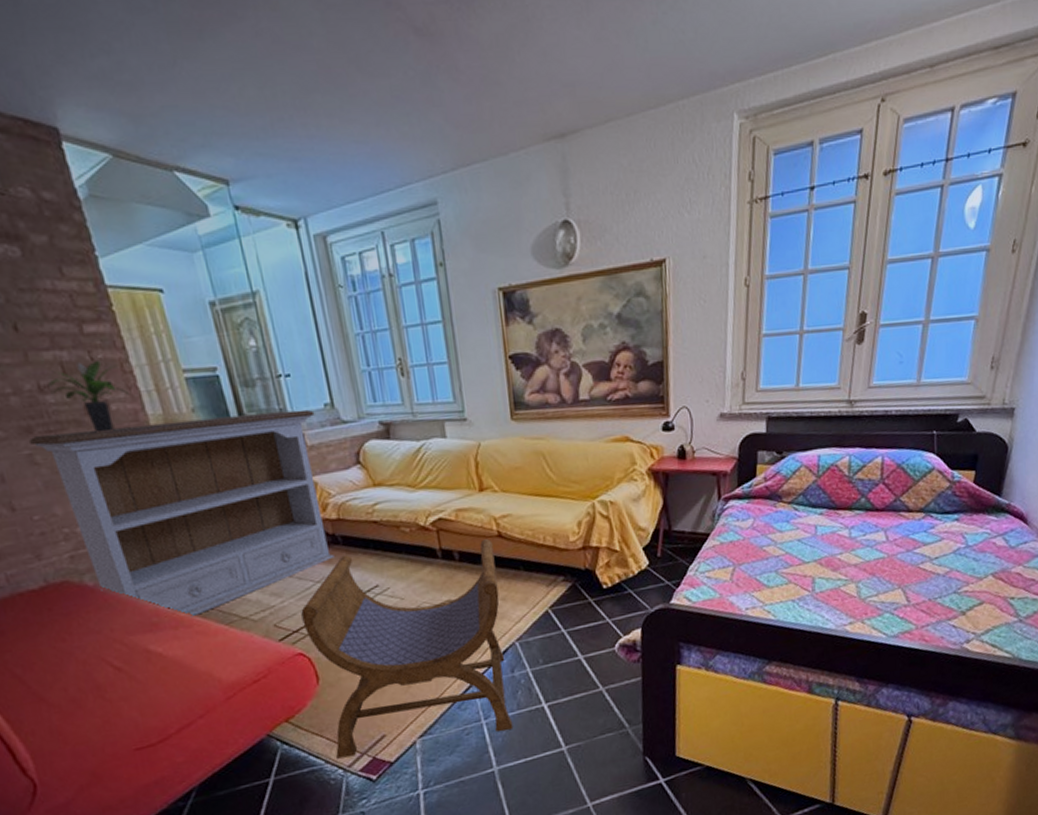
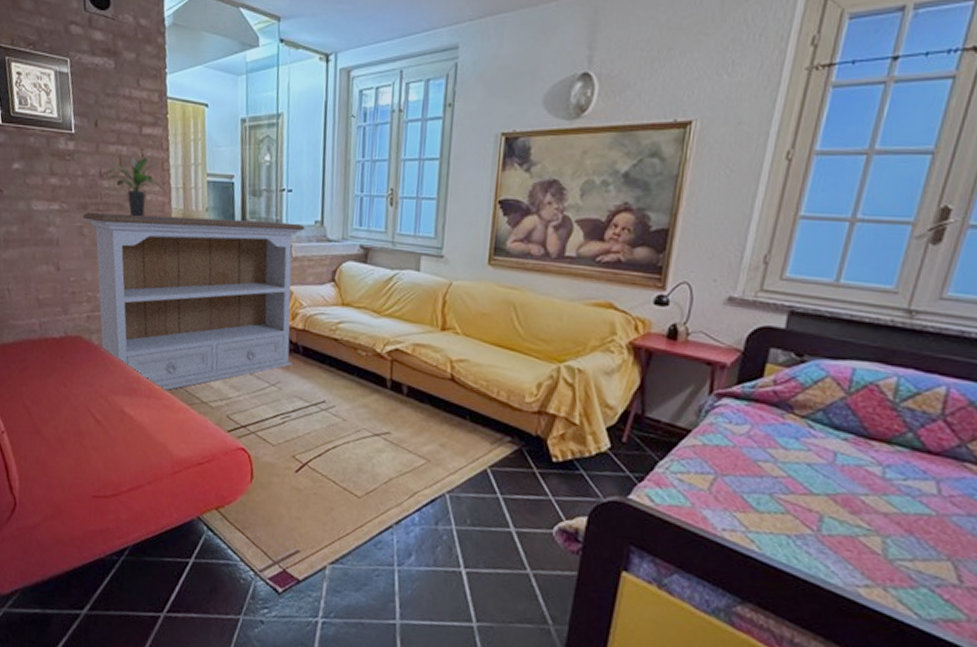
stool: present [301,538,514,759] -> none [251,365,444,585]

